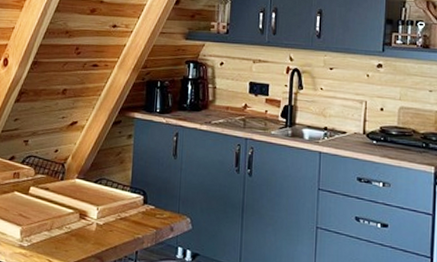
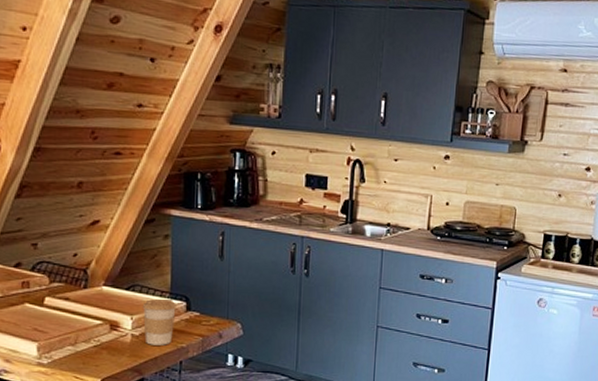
coffee cup: none [106,192,135,235] -> present [142,298,176,345]

